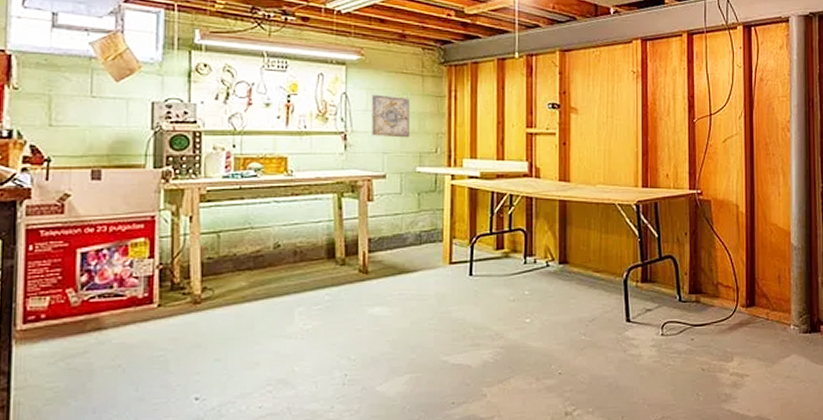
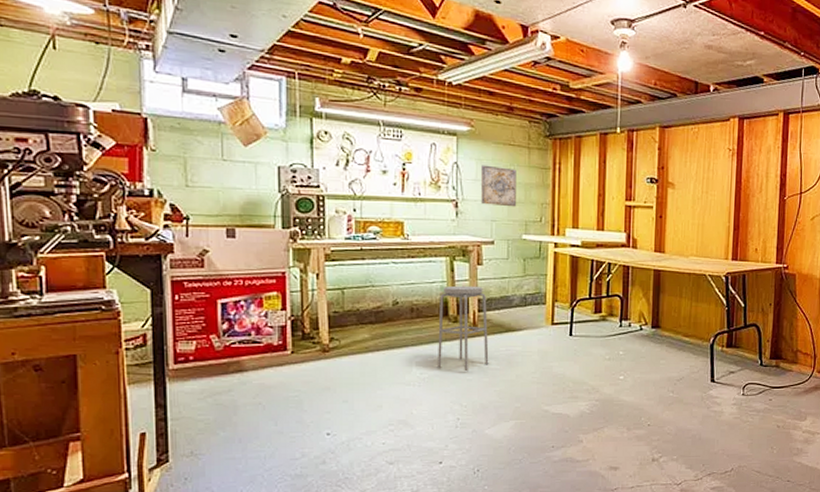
stool: none [323,224,380,321] -> present [438,285,489,372]

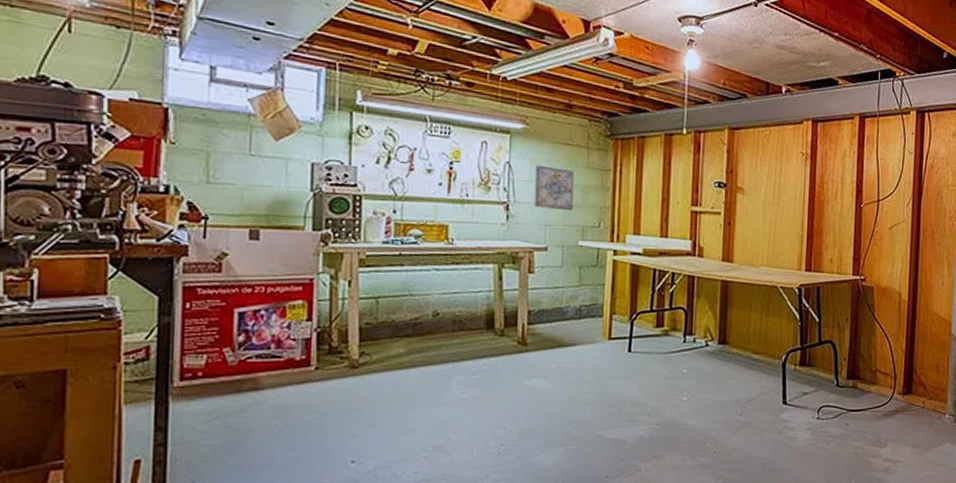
stool: present [438,285,489,372] -> none [481,295,538,391]

